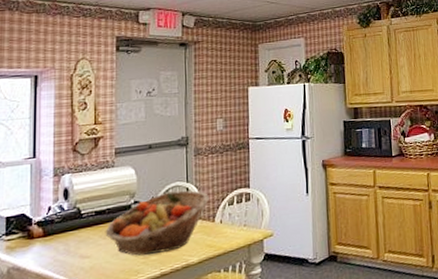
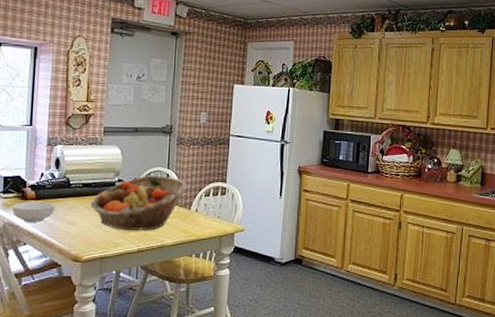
cereal bowl: none [18,237,66,264] -> present [13,201,55,222]

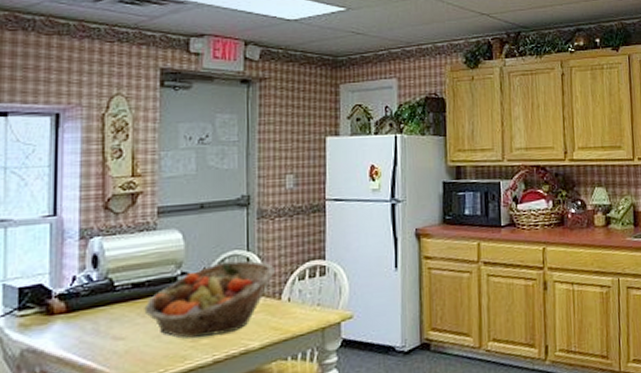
cereal bowl: present [13,201,55,222] -> none [33,313,95,345]

